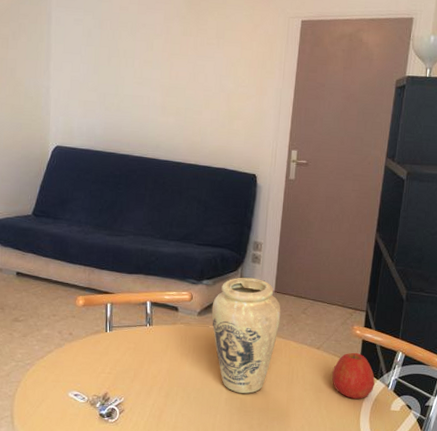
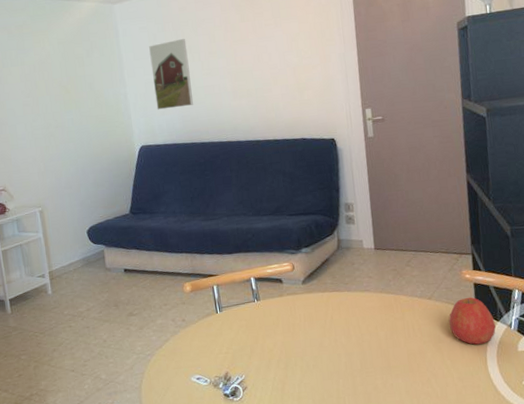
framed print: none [79,40,122,114] -> present [149,38,194,110]
vase: present [211,277,281,394] -> none [314,238,386,355]

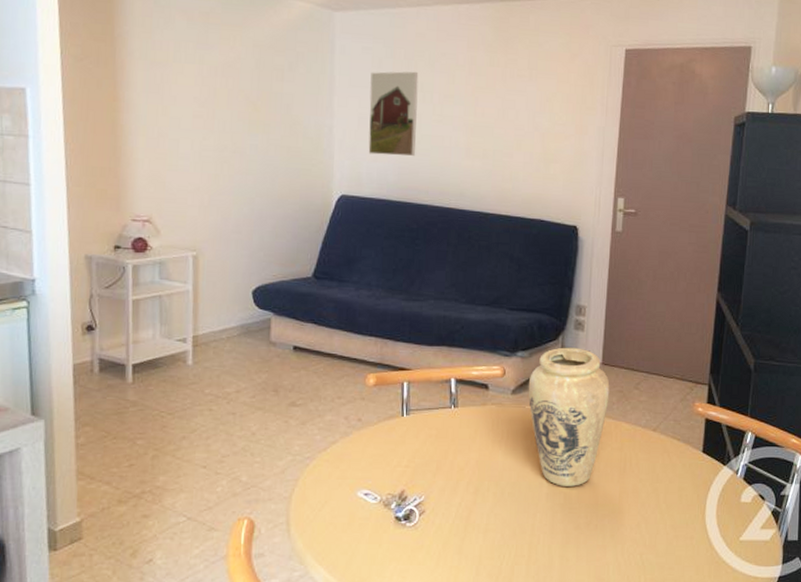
vase: none [314,238,386,355] -> present [528,347,610,486]
apple: present [449,297,496,345] -> none [671,434,721,489]

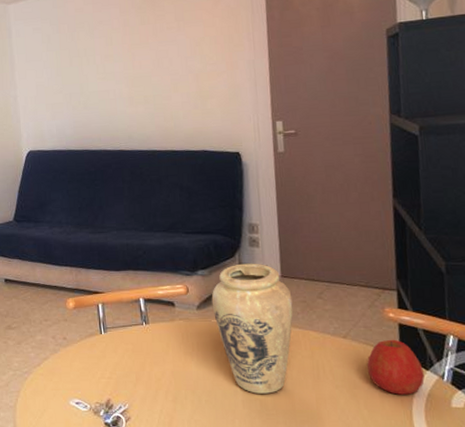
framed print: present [368,71,419,157] -> none [42,40,87,114]
apple: none [671,434,721,489] -> present [367,339,425,395]

